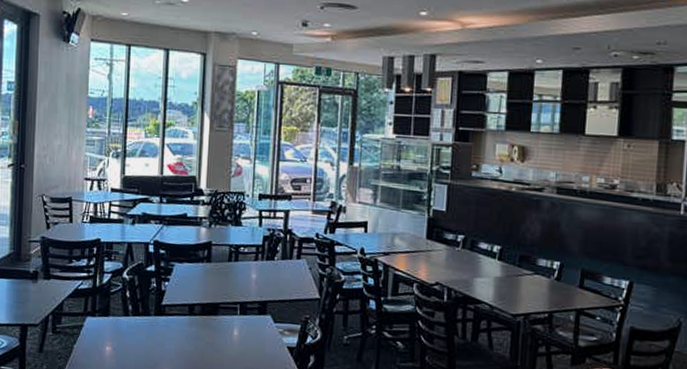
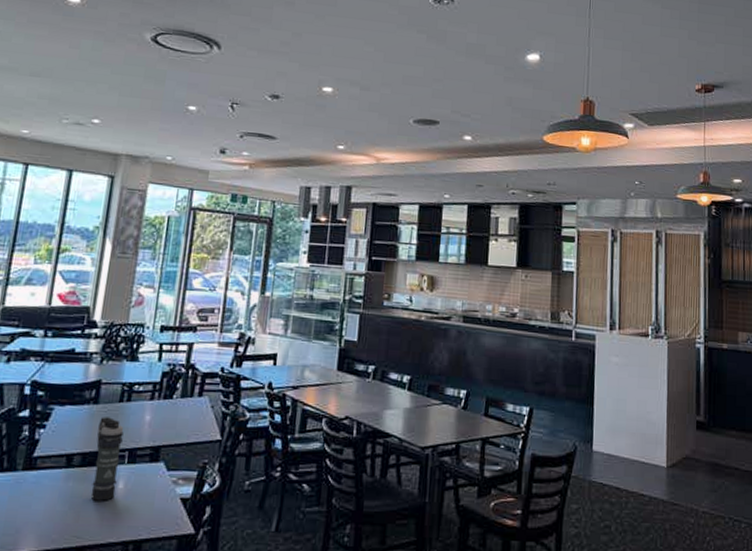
smoke grenade: none [211,274,234,345] -> present [90,417,124,501]

